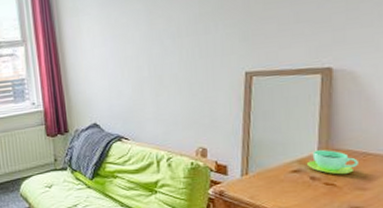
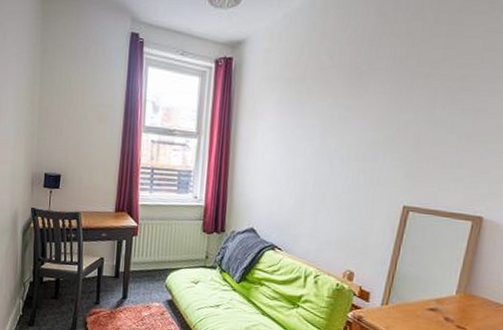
cup: present [307,150,358,175] -> none [444,293,491,321]

